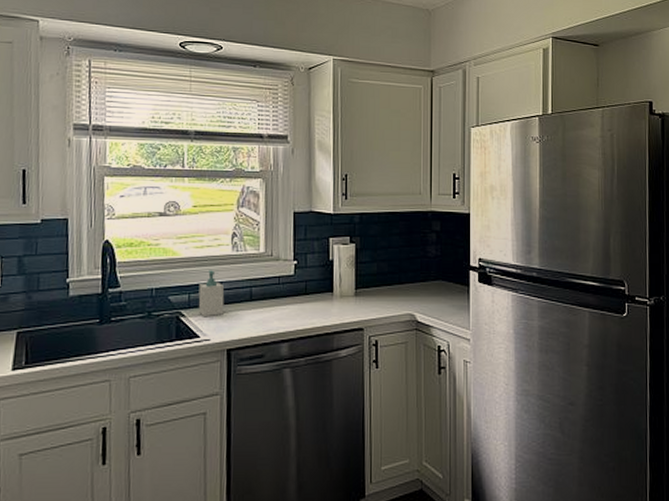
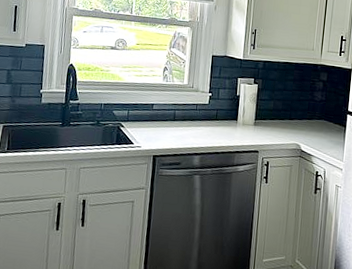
soap bottle: present [198,270,225,317] -> none [135,94,155,130]

